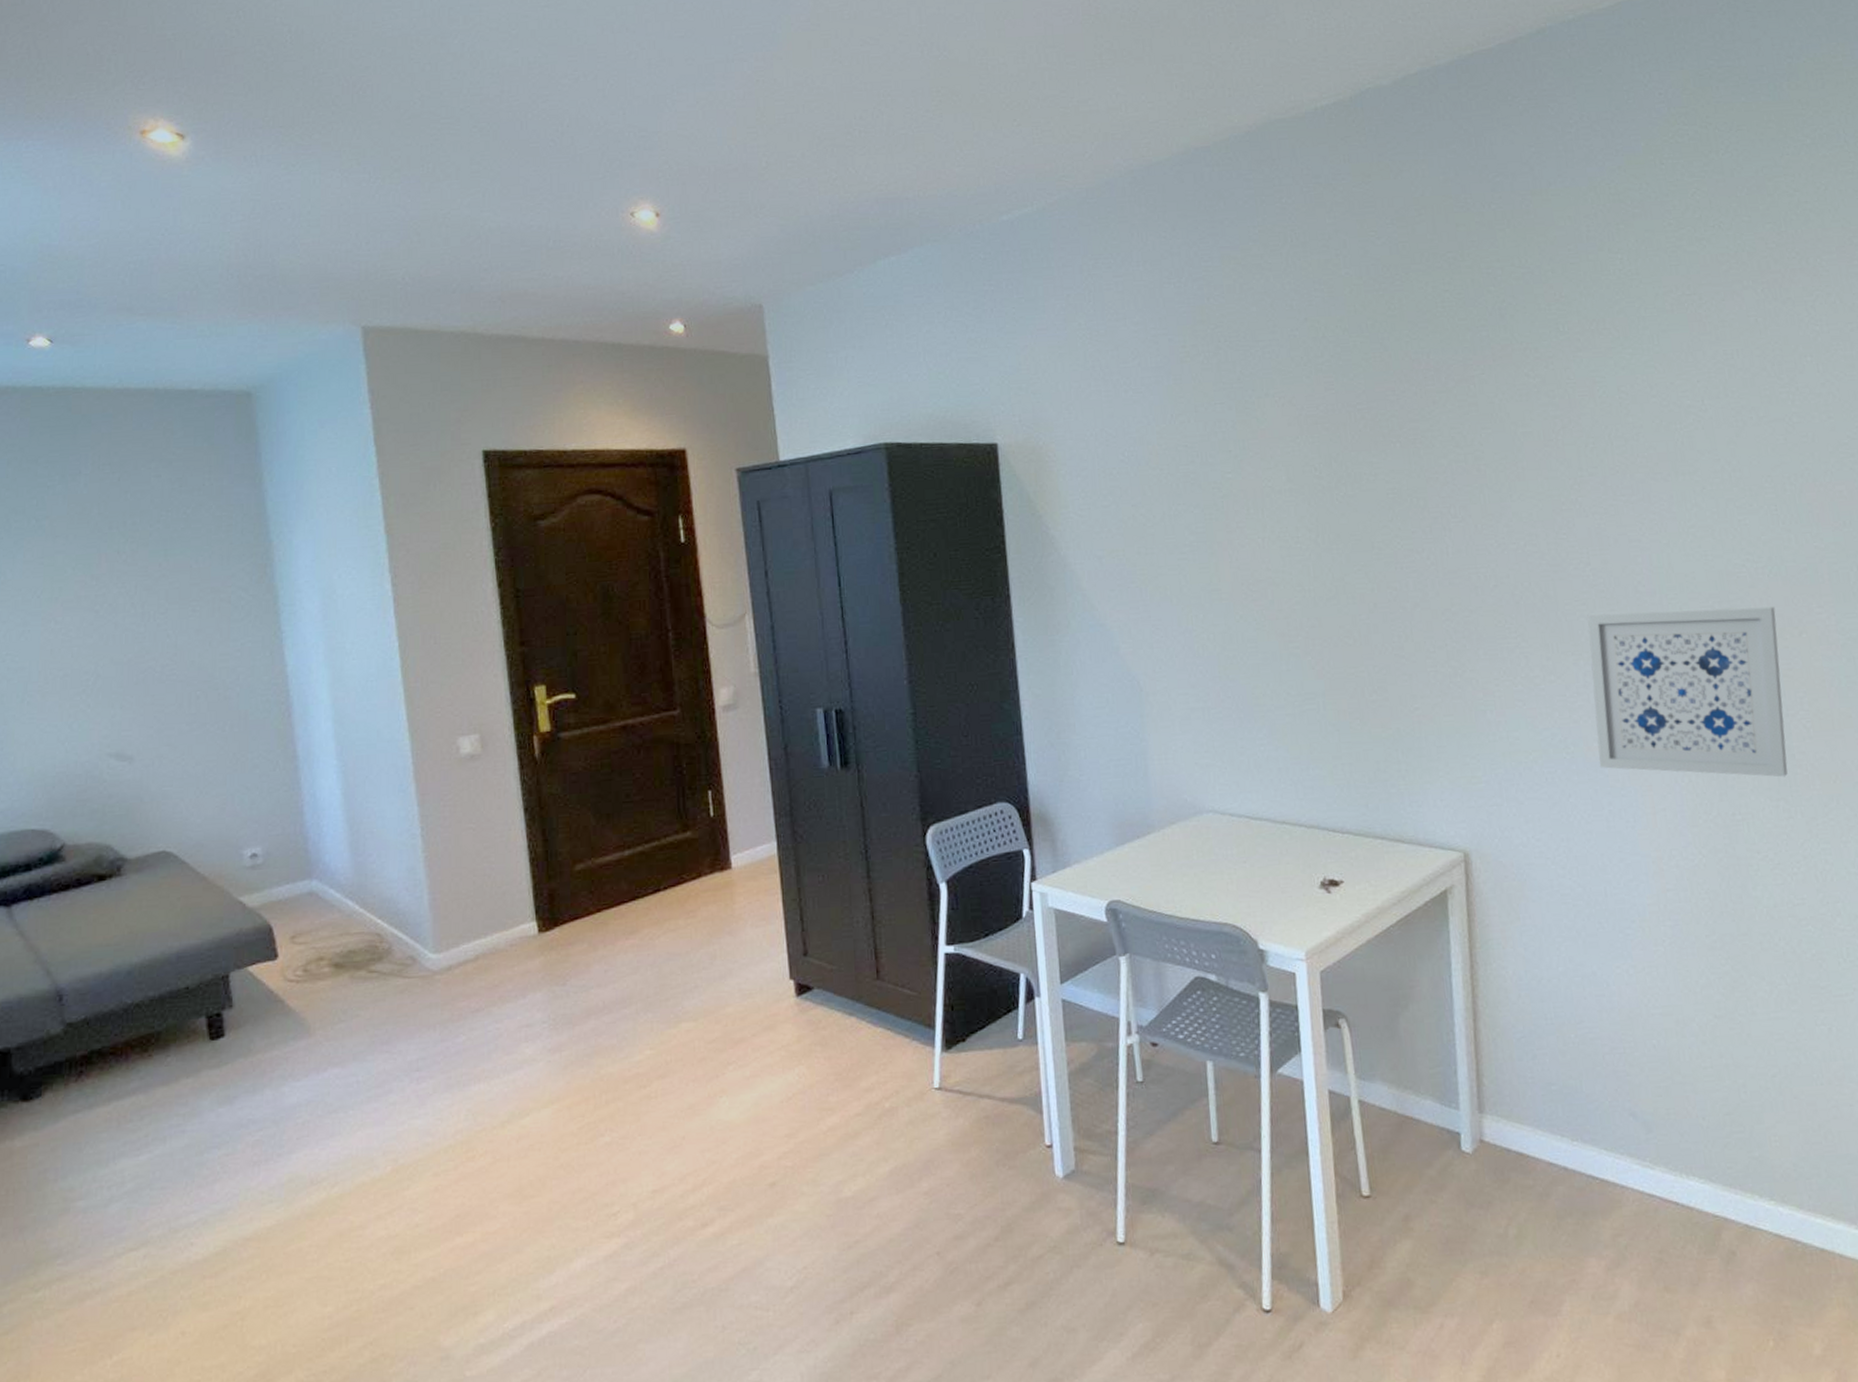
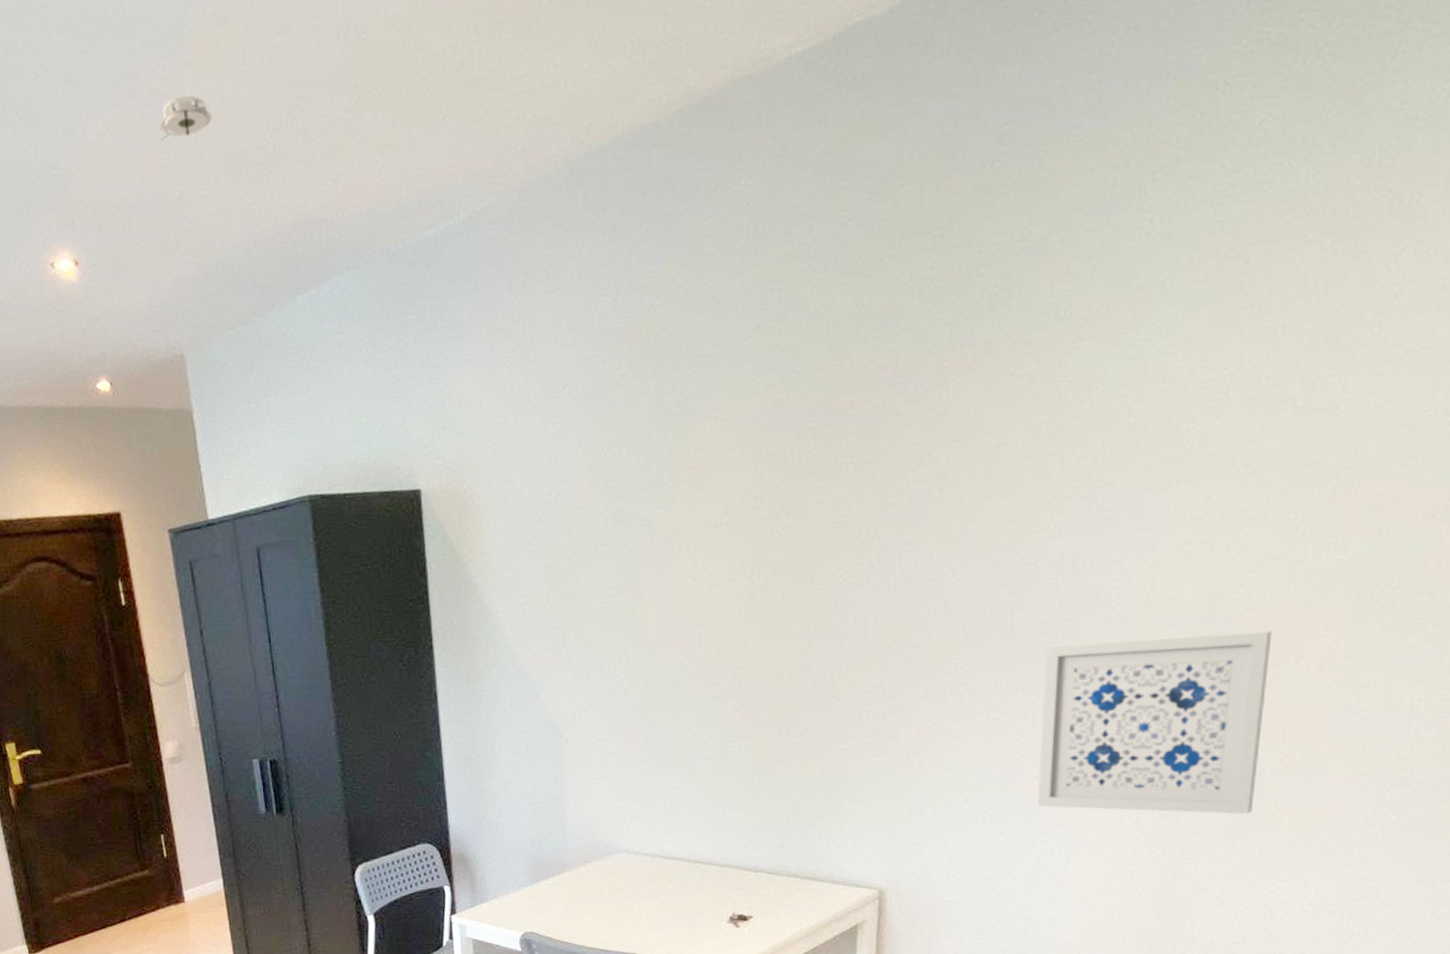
smoke detector: none [750,83,802,118] -> present [160,96,213,141]

